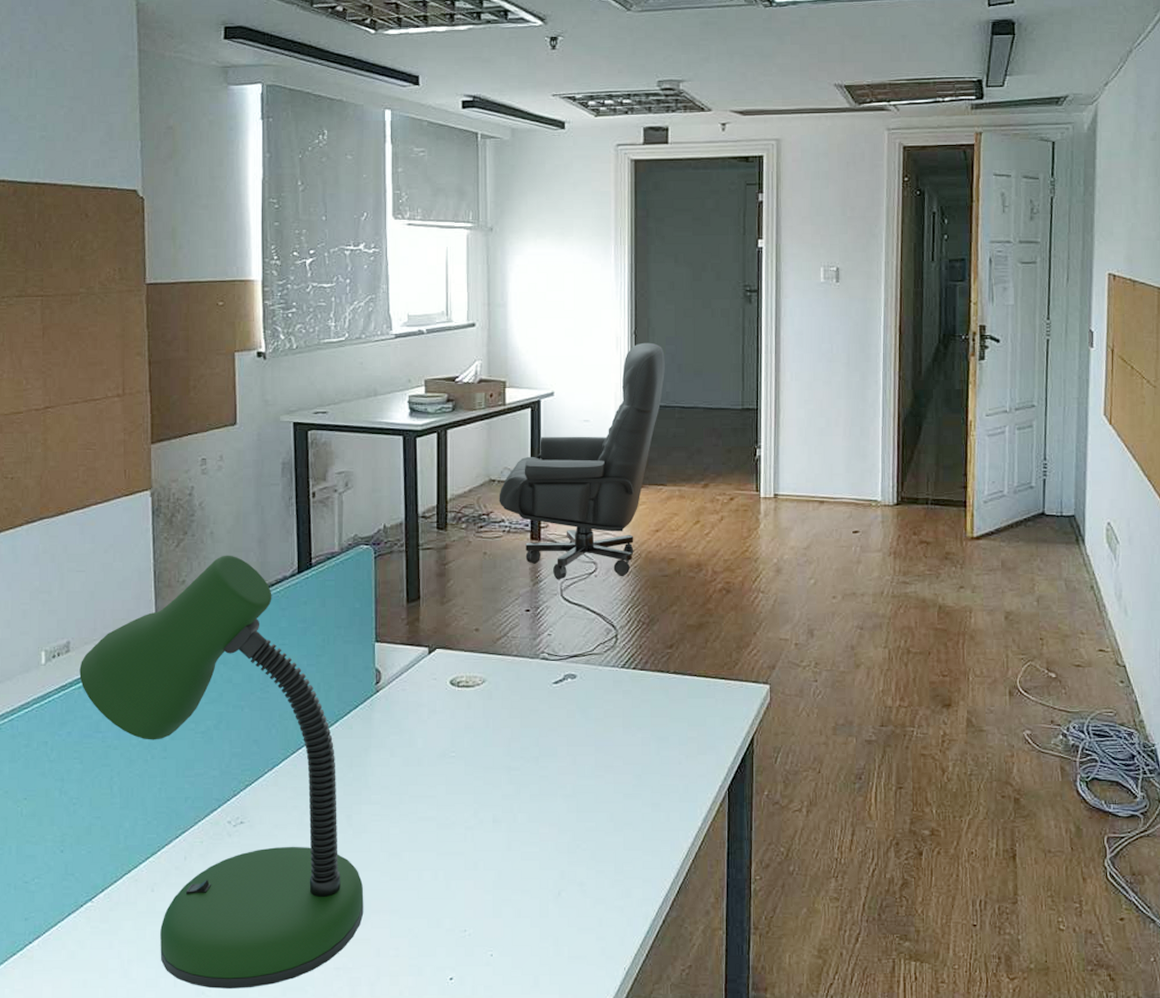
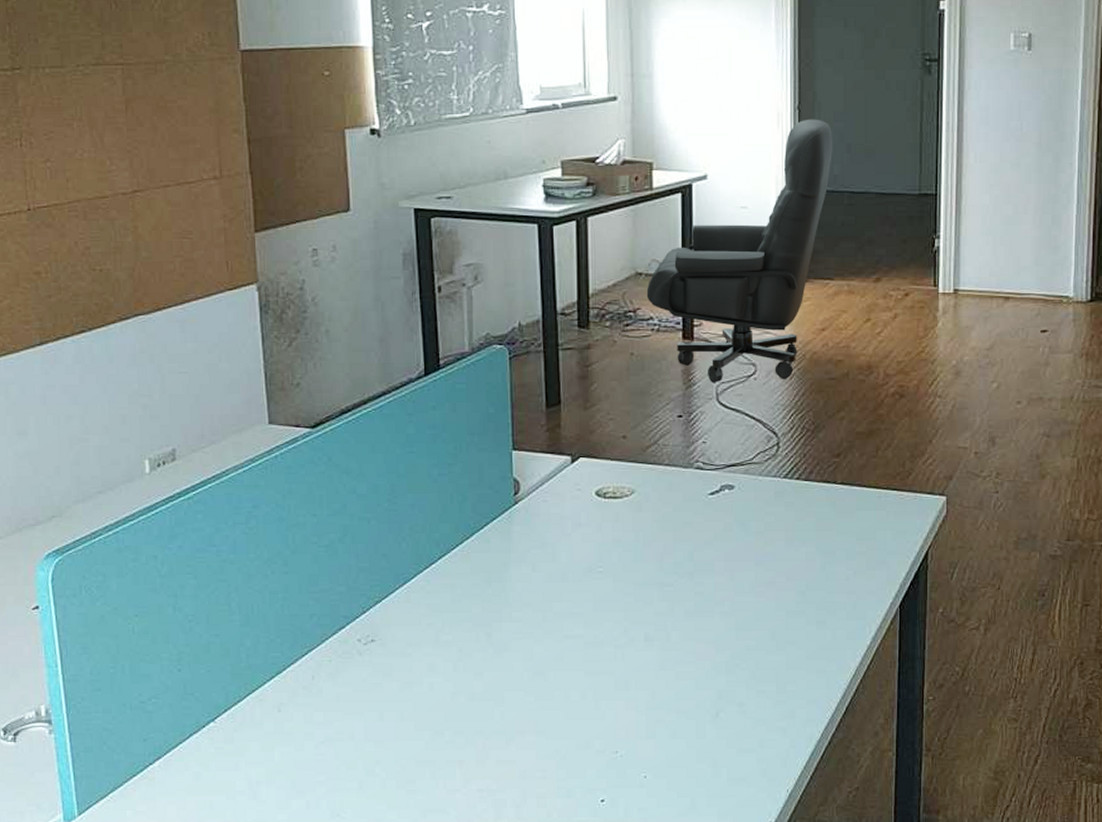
desk lamp: present [79,555,364,989] -> none [188,355,508,810]

